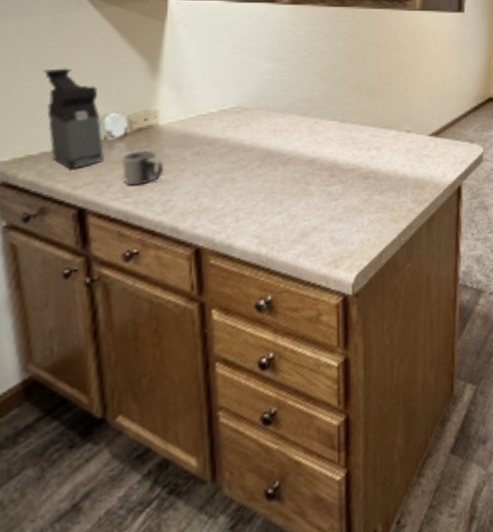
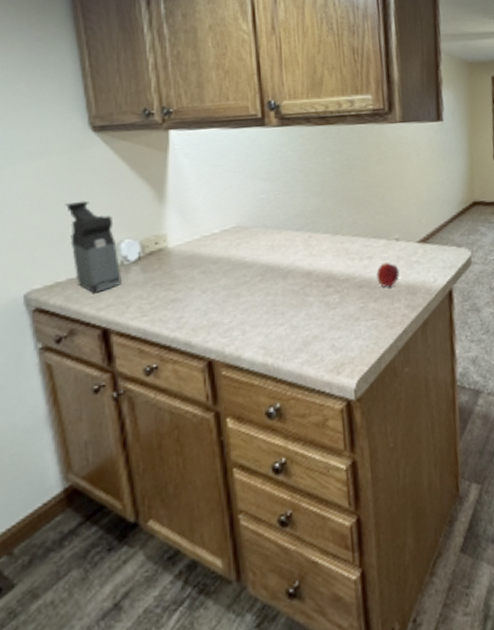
mug: present [121,150,165,186] -> none [137,271,176,306]
peach: none [384,154,408,180] -> present [376,262,400,287]

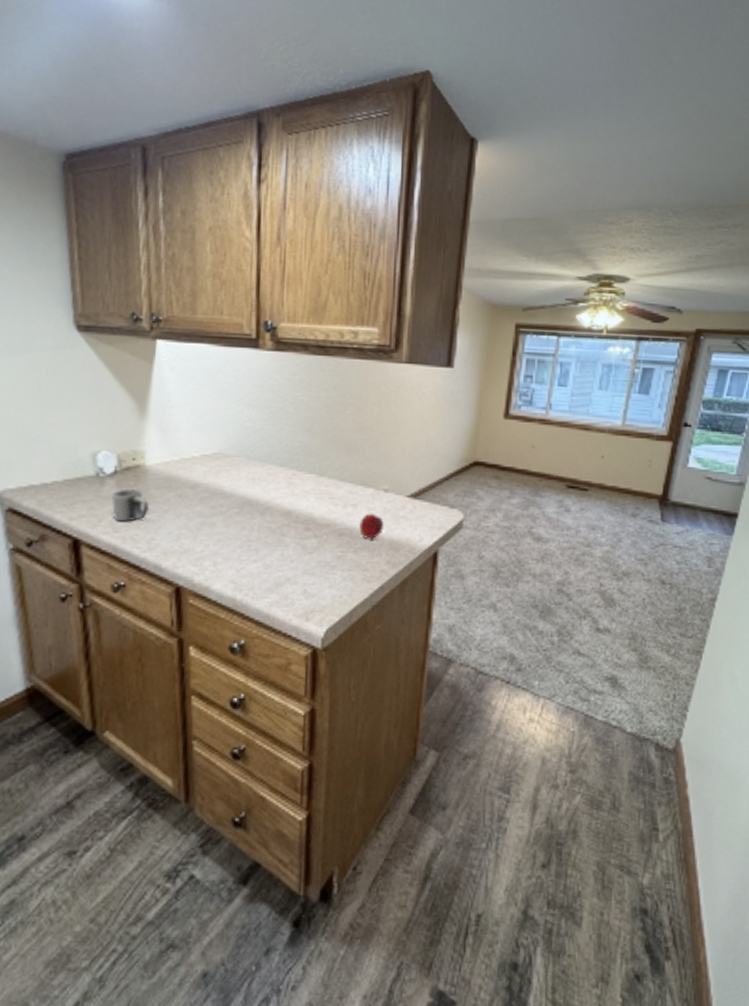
coffee maker: present [65,200,122,293] -> none [44,404,96,501]
mug: none [137,271,176,306] -> present [111,488,150,522]

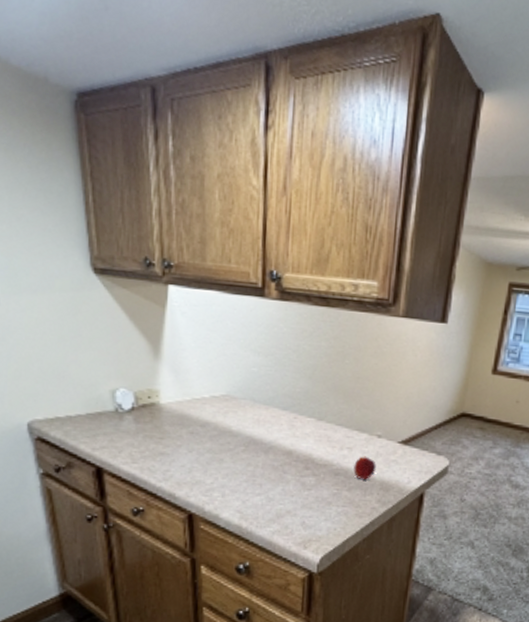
mug: present [111,488,150,522] -> none [130,423,165,454]

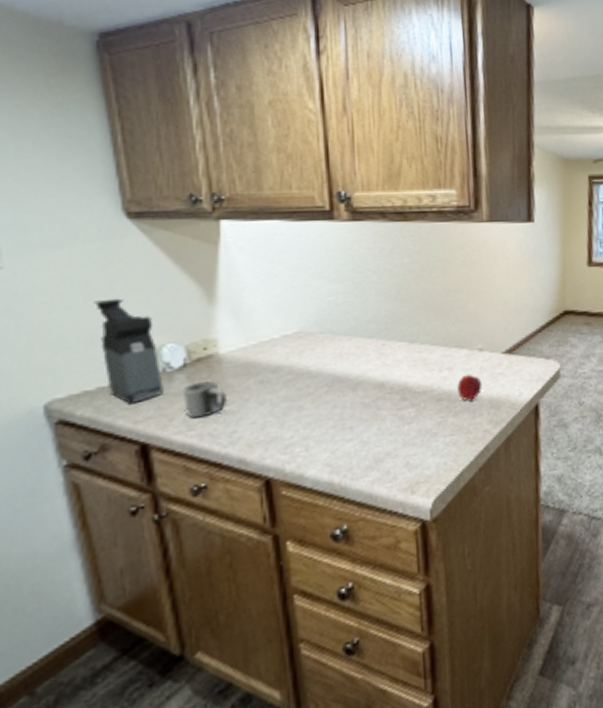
coffee maker: none [65,343,116,433] -> present [93,298,163,404]
mug: none [130,423,165,454] -> present [182,380,228,418]

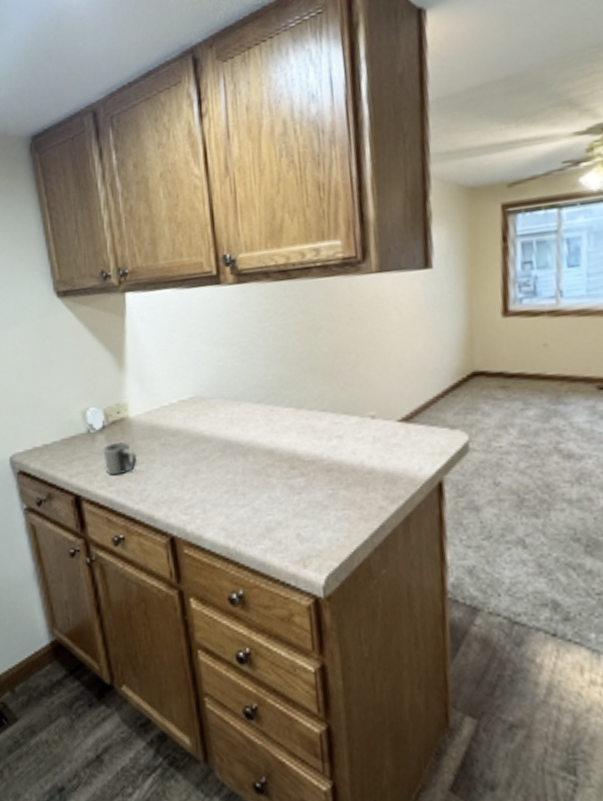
coffee maker: present [93,298,163,404] -> none [37,367,89,459]
peach: present [457,374,482,401] -> none [348,443,376,473]

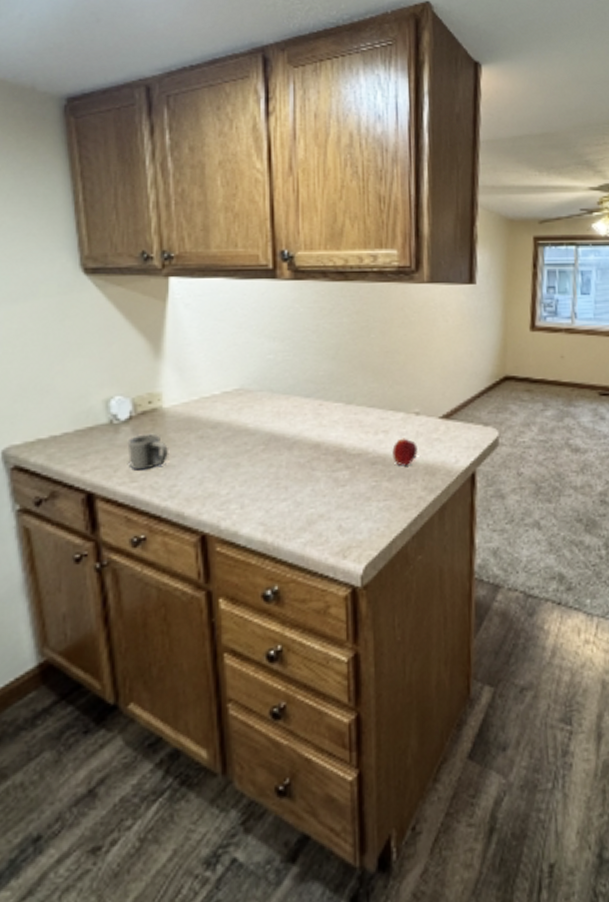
peach: none [348,443,376,473] -> present [392,438,418,465]

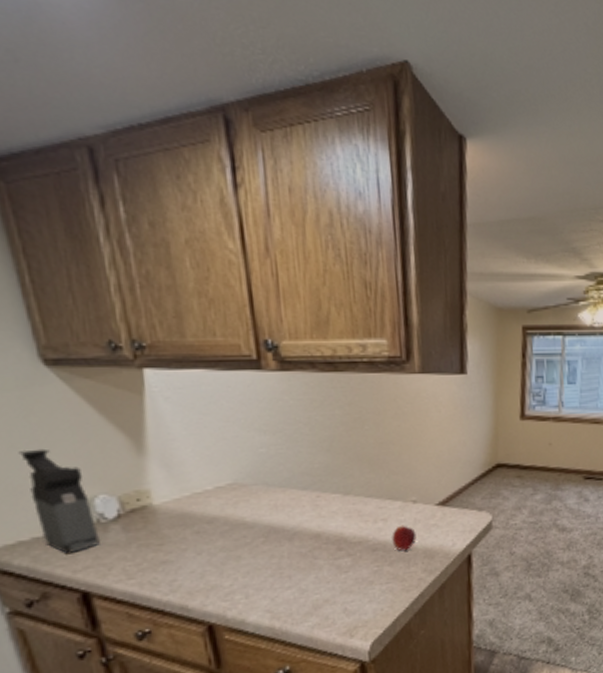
coffee maker: none [50,350,110,453] -> present [18,448,100,553]
mug: present [127,433,170,470] -> none [119,530,166,568]

